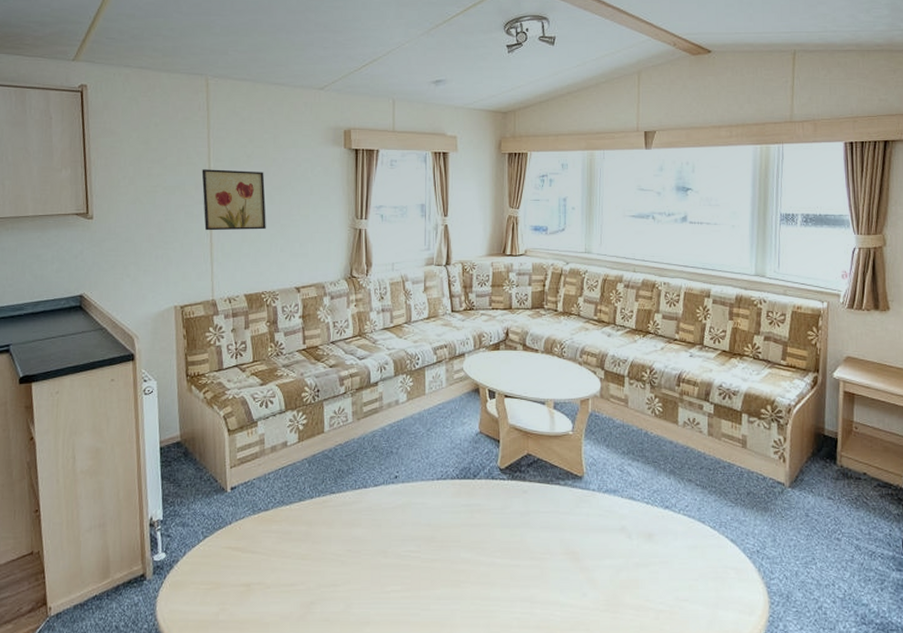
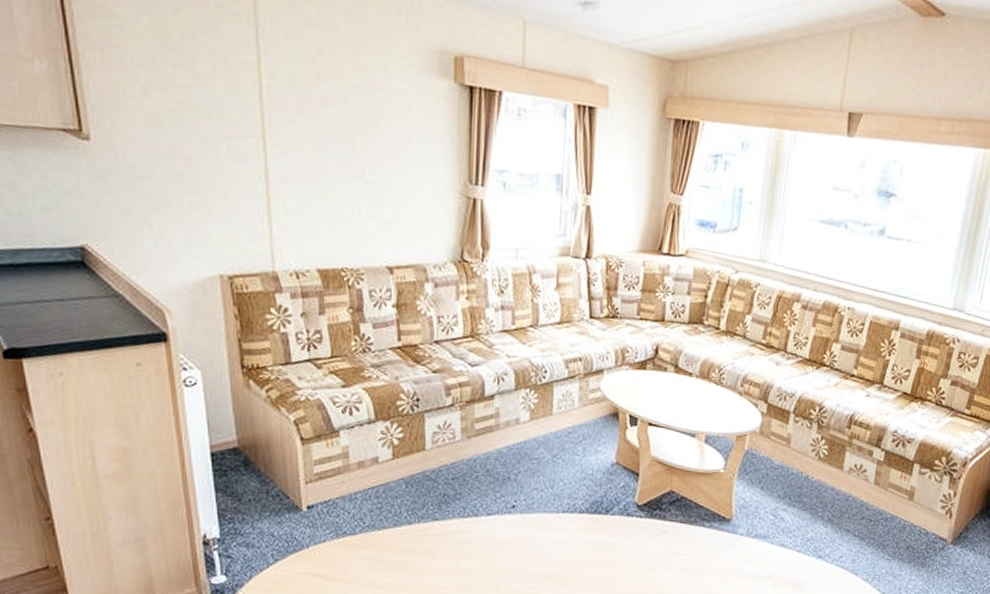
wall art: present [201,169,266,231] -> none [249,86,345,185]

